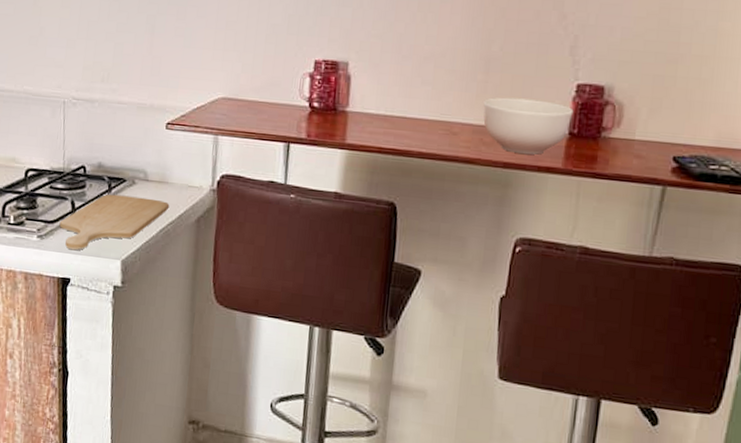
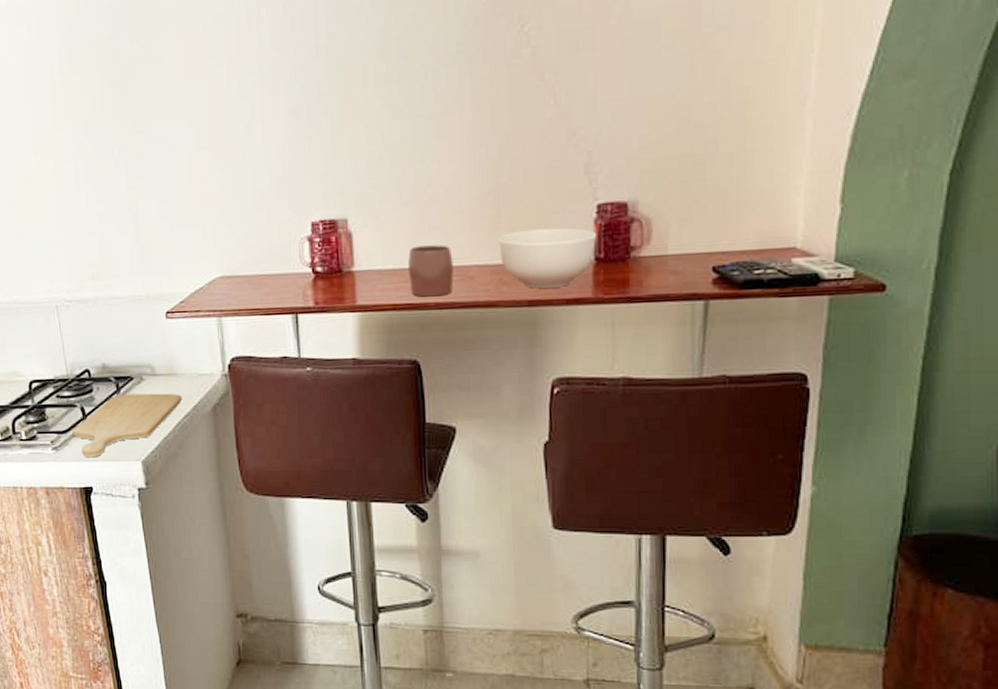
mug: none [397,97,441,147] -> present [408,244,454,297]

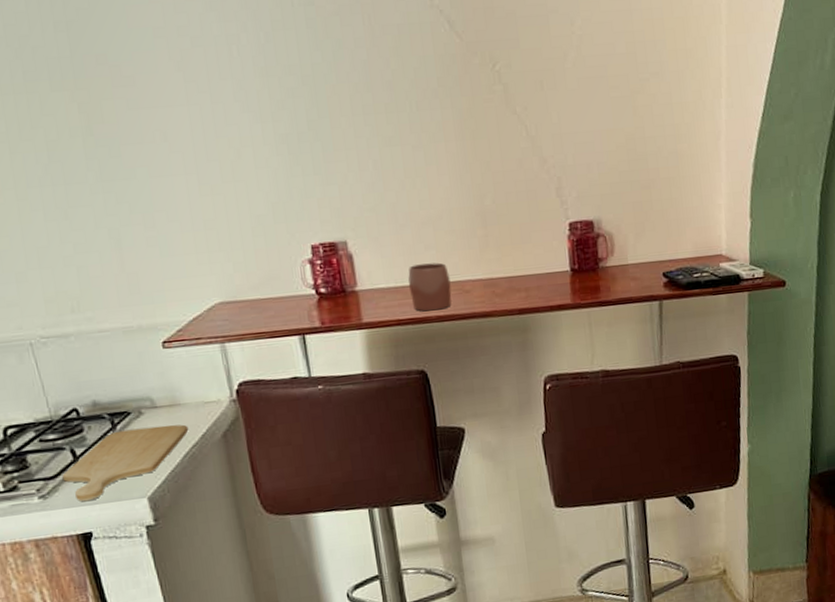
bowl: present [498,227,597,288] -> none [488,244,571,298]

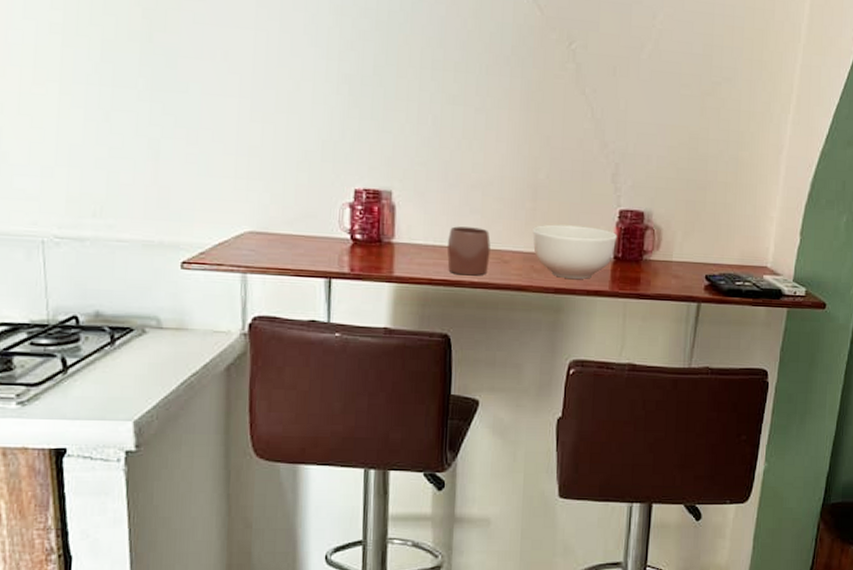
chopping board: present [62,424,189,502] -> none [46,346,192,416]
bowl: none [488,244,571,298] -> present [532,224,618,279]

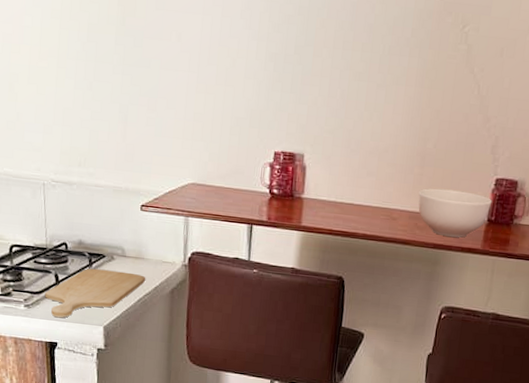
chopping board: none [46,346,192,416] -> present [44,268,146,318]
mug: present [447,226,491,276] -> none [345,186,383,230]

